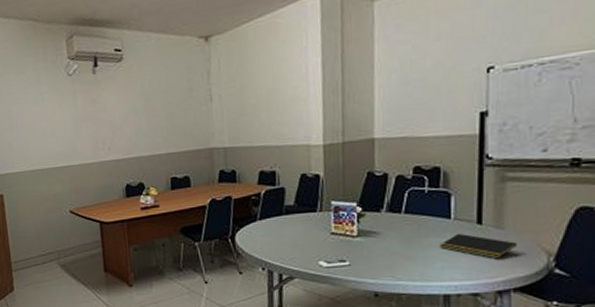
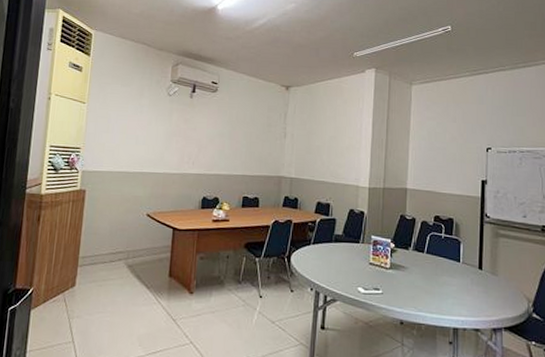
notepad: present [439,233,518,259] -> none [451,275,507,301]

